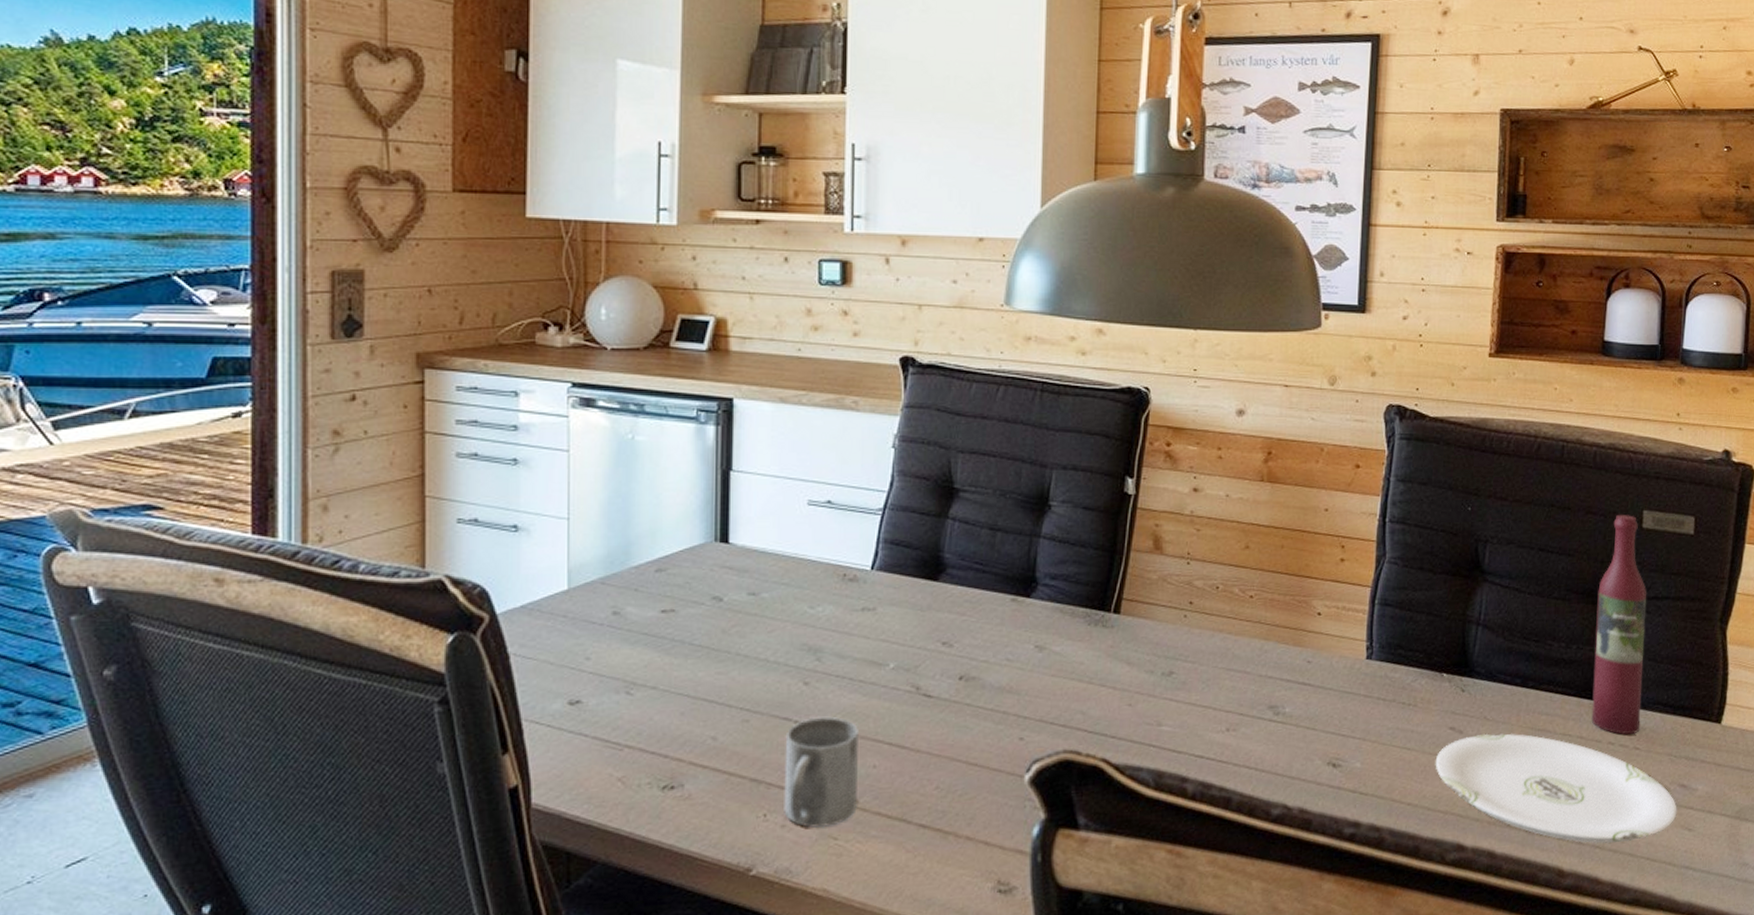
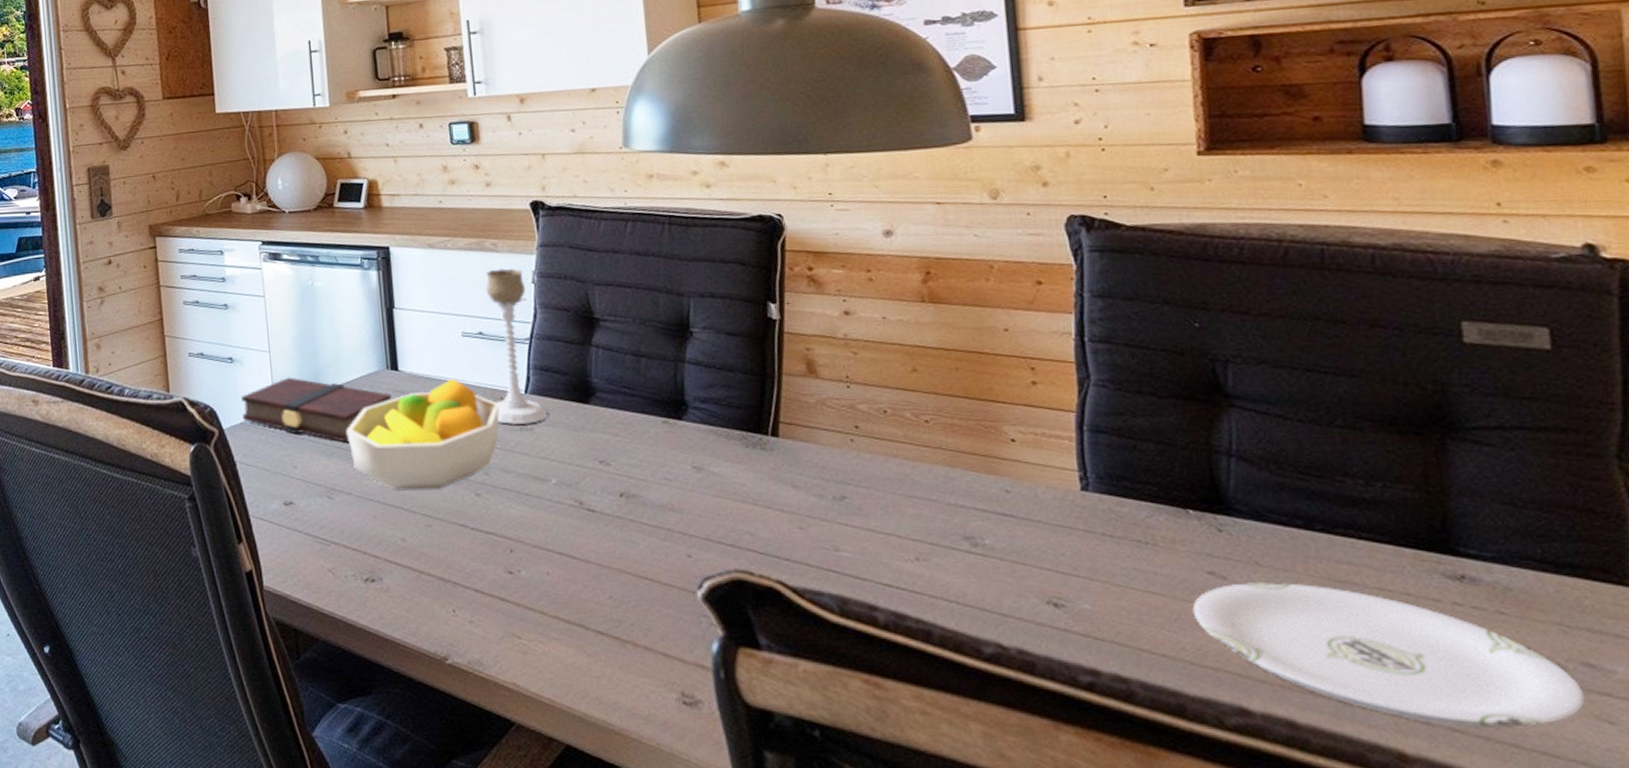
book: none [524,550,717,628] -> present [241,377,392,443]
fruit bowl: none [658,552,843,682] -> present [346,378,500,491]
mug: present [784,717,859,828] -> none [464,525,537,627]
candle holder: none [837,430,893,606] -> present [486,268,548,426]
wine bottle: present [1591,515,1647,735] -> none [1404,327,1503,595]

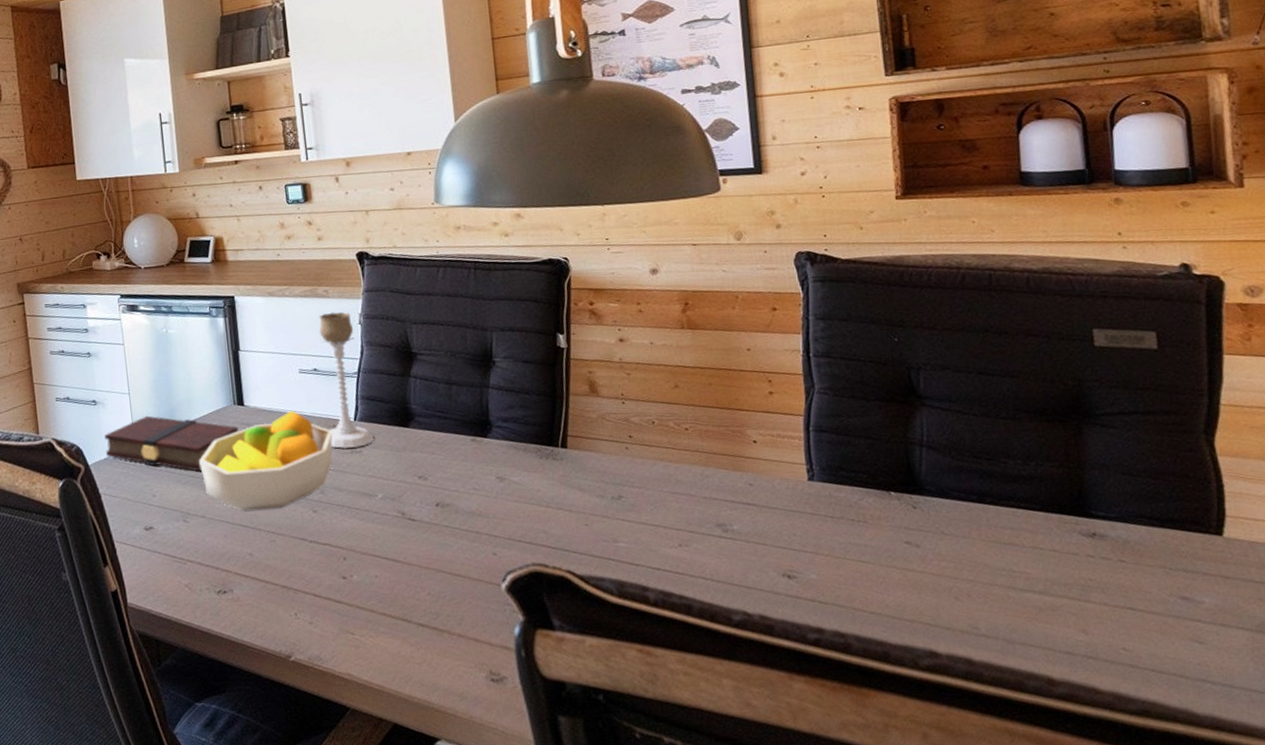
plate: present [1192,581,1585,729] -> none [894,546,1182,654]

